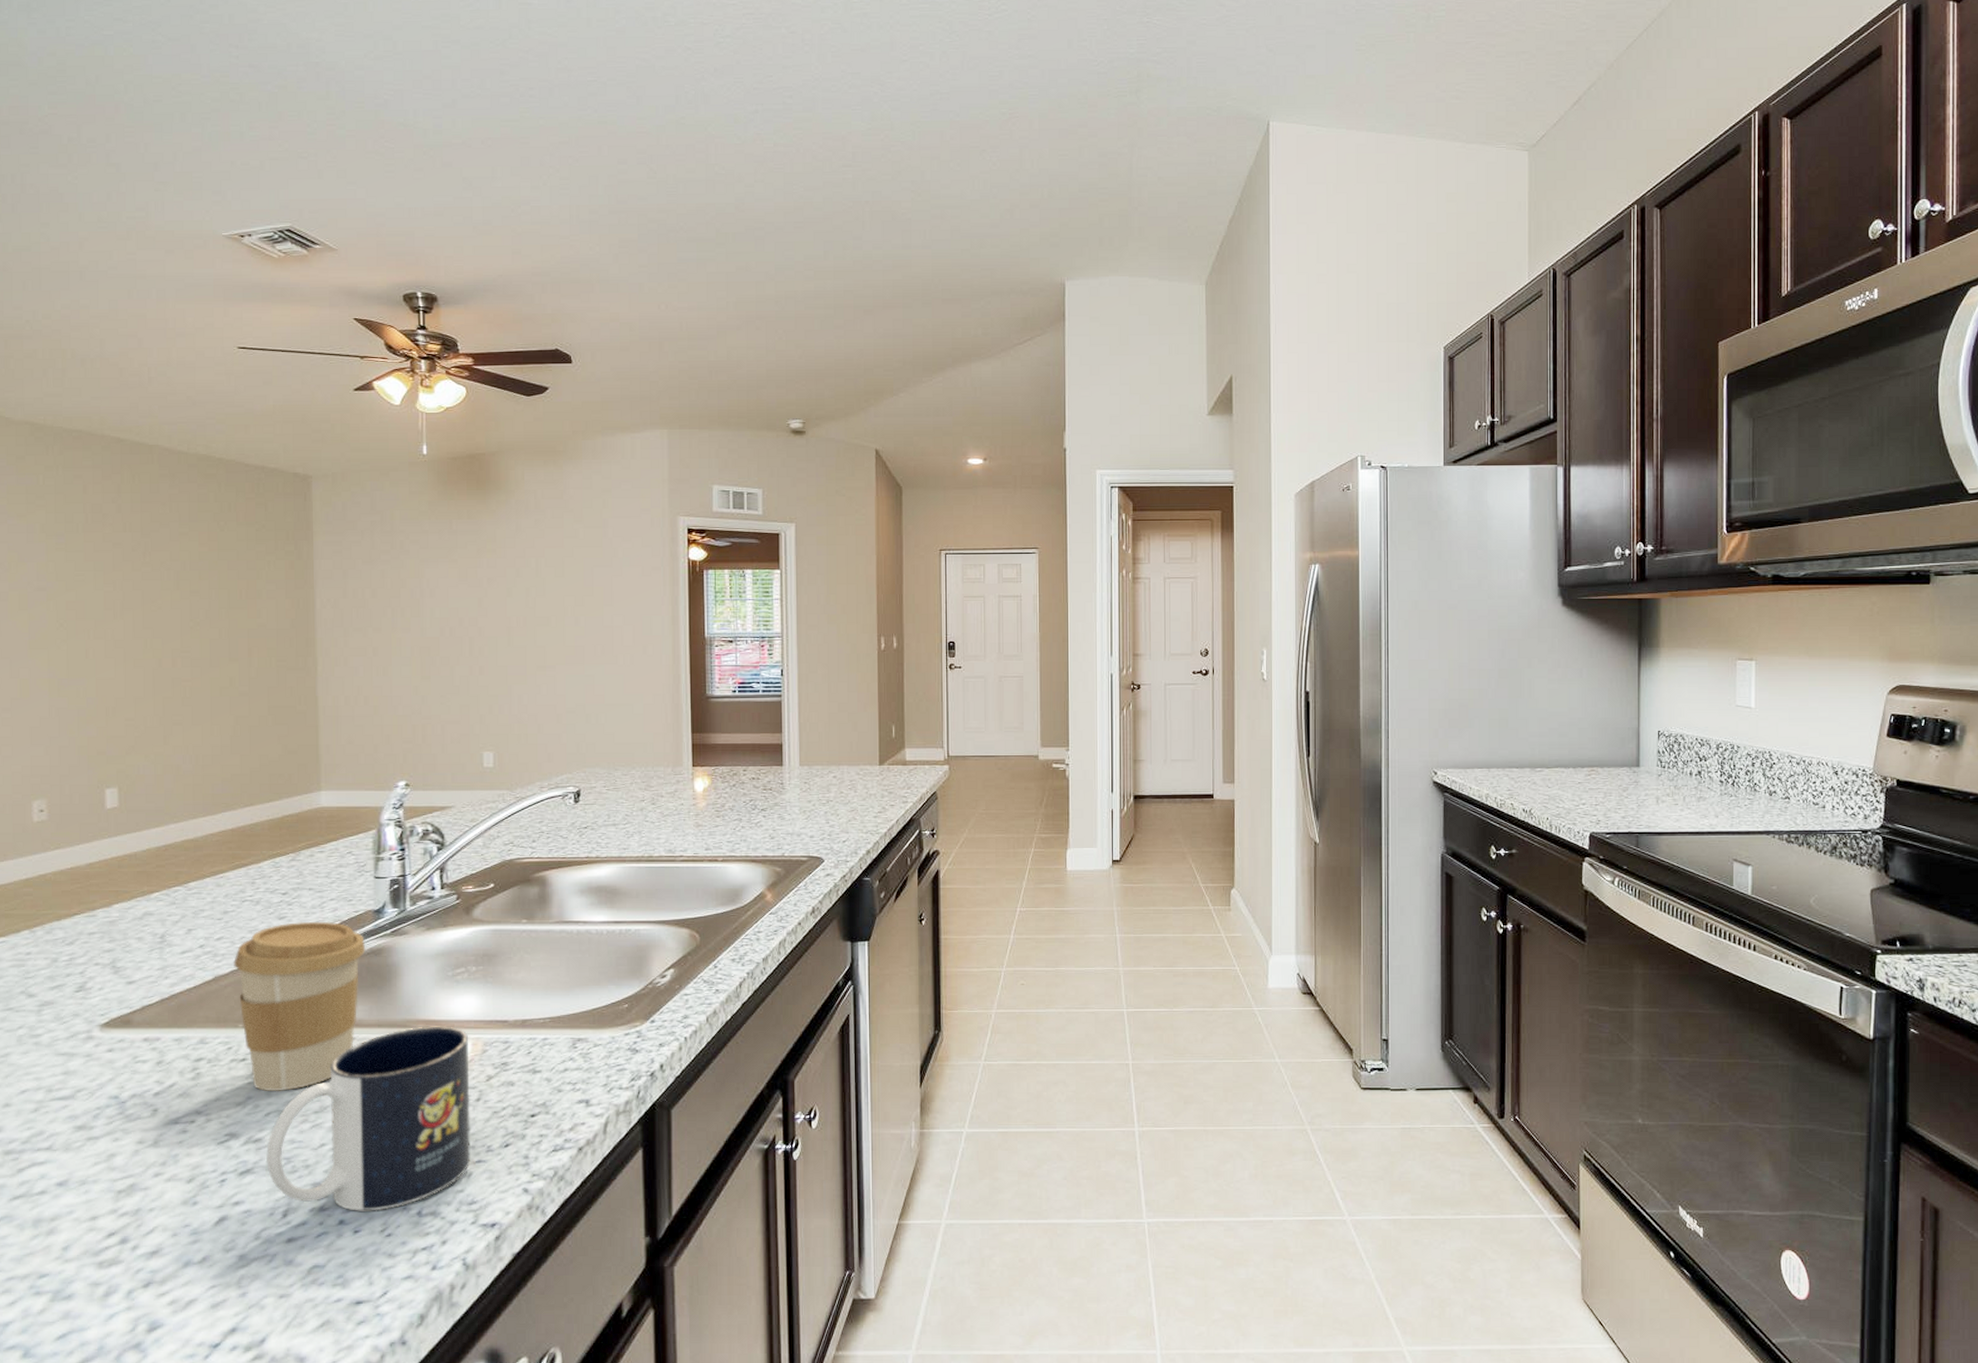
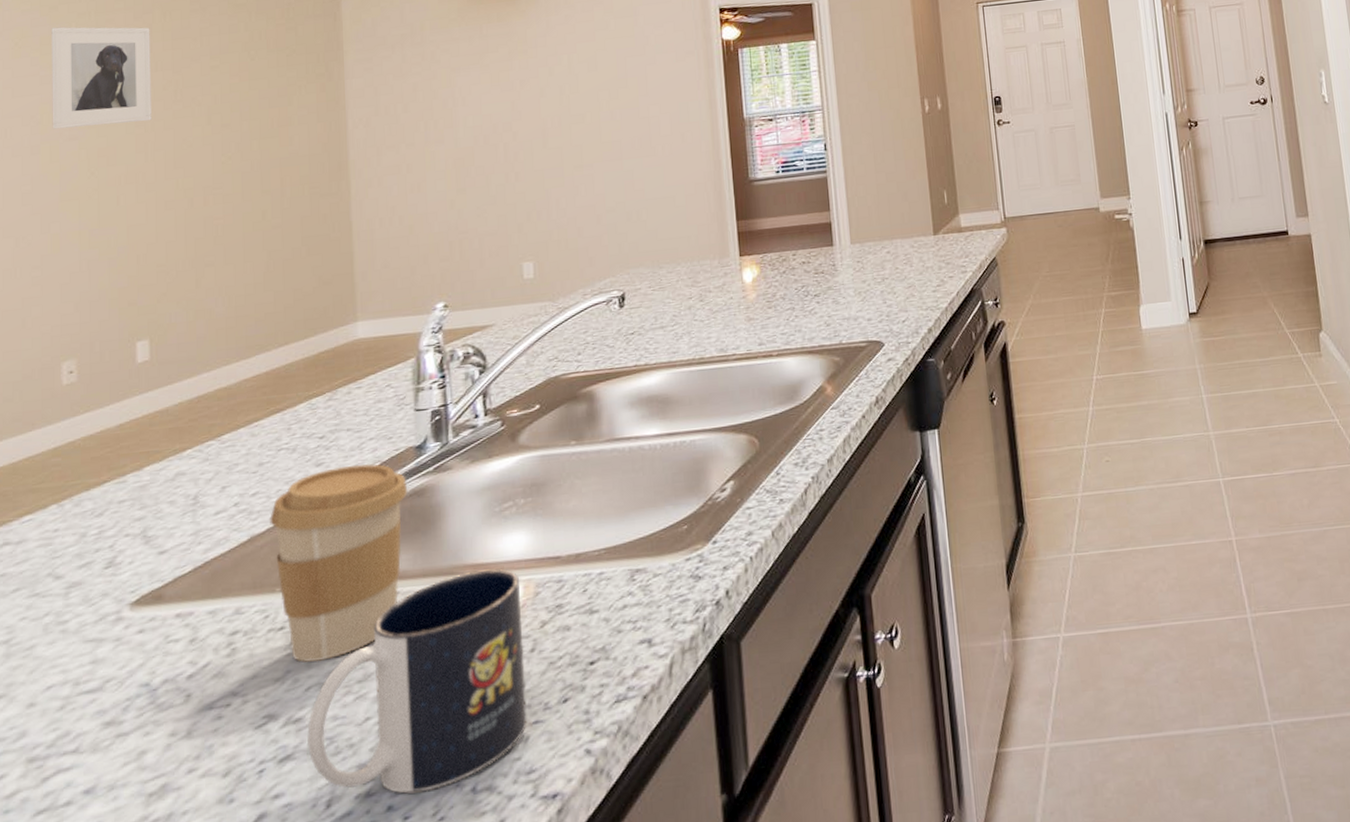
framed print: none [18,478,120,580] -> present [51,27,152,129]

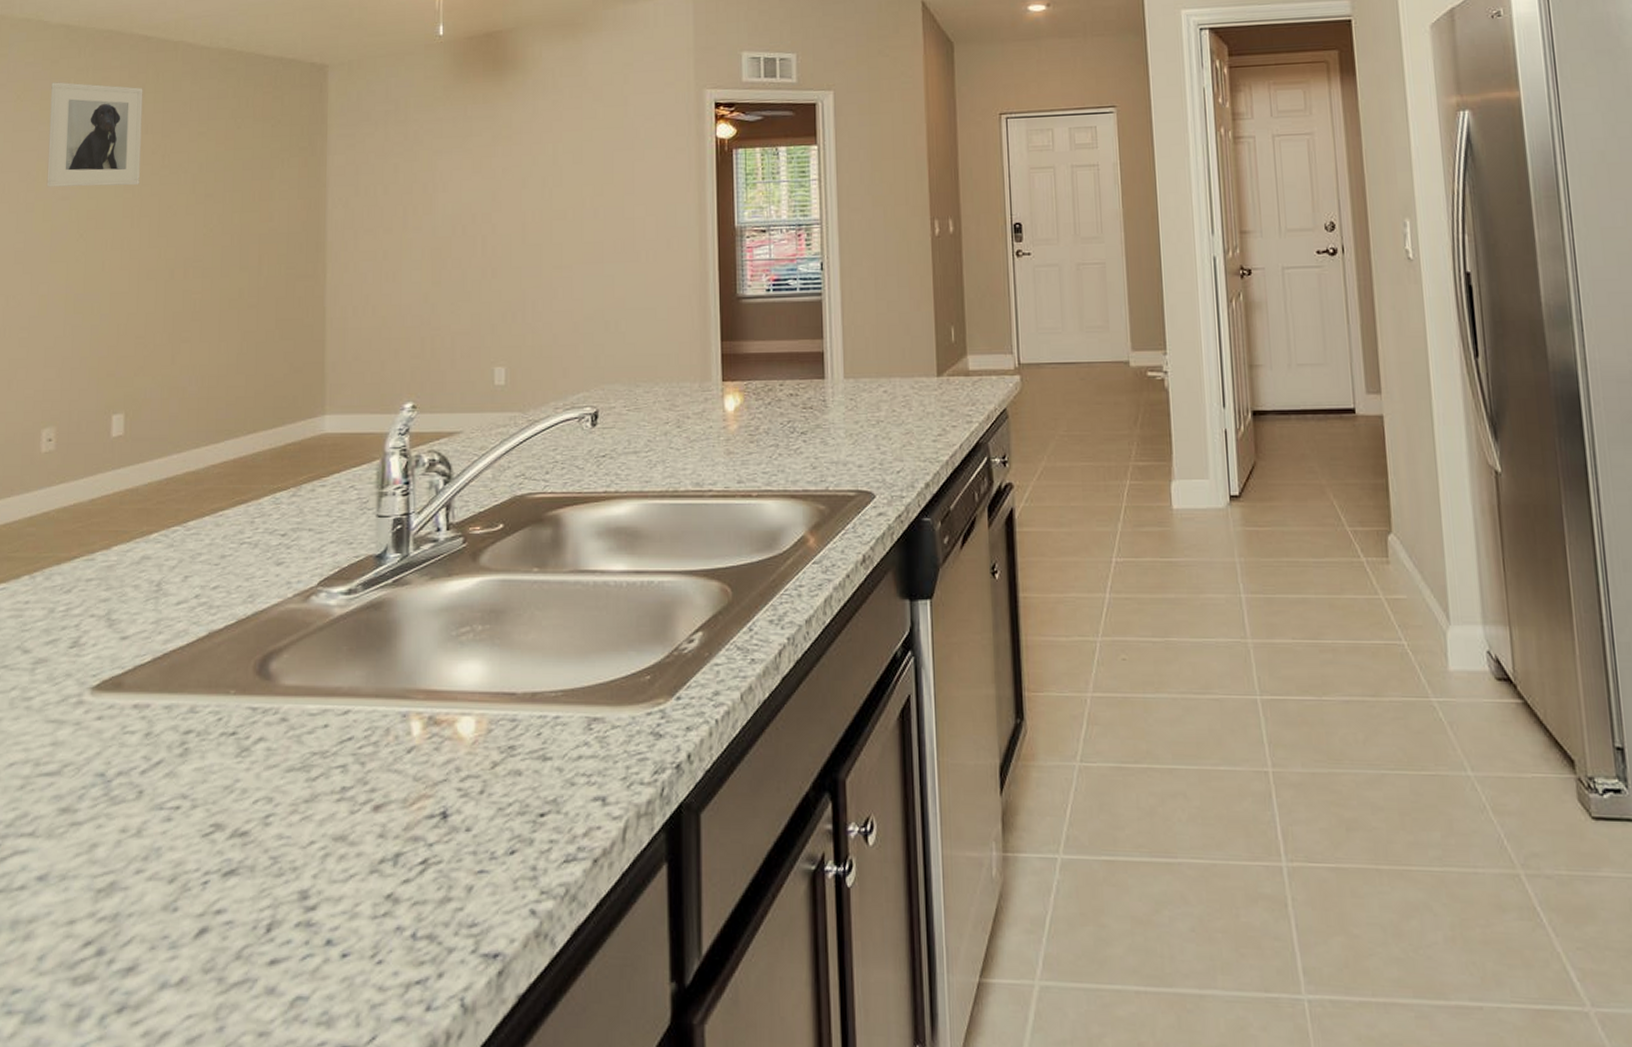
coffee cup: present [268,463,408,662] -> none [227,568,366,775]
mug: present [307,569,527,794] -> none [252,697,473,930]

